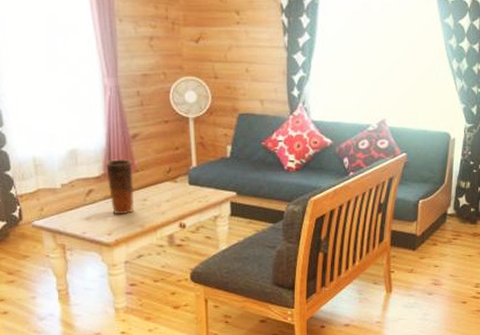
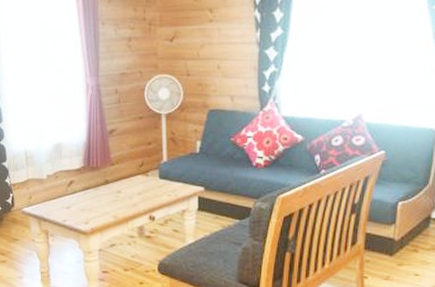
vase: present [106,159,134,215] -> none [86,153,110,206]

